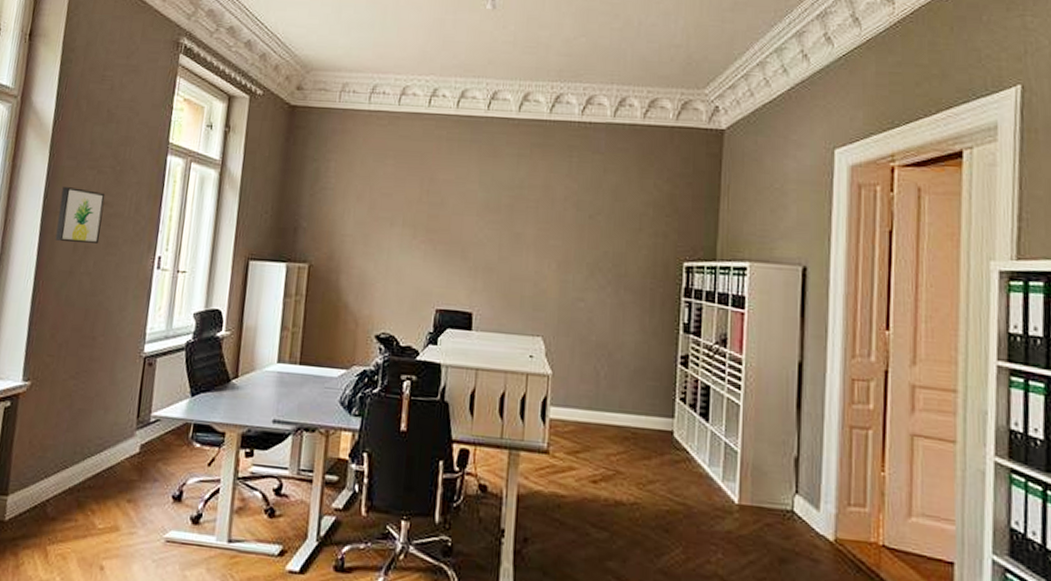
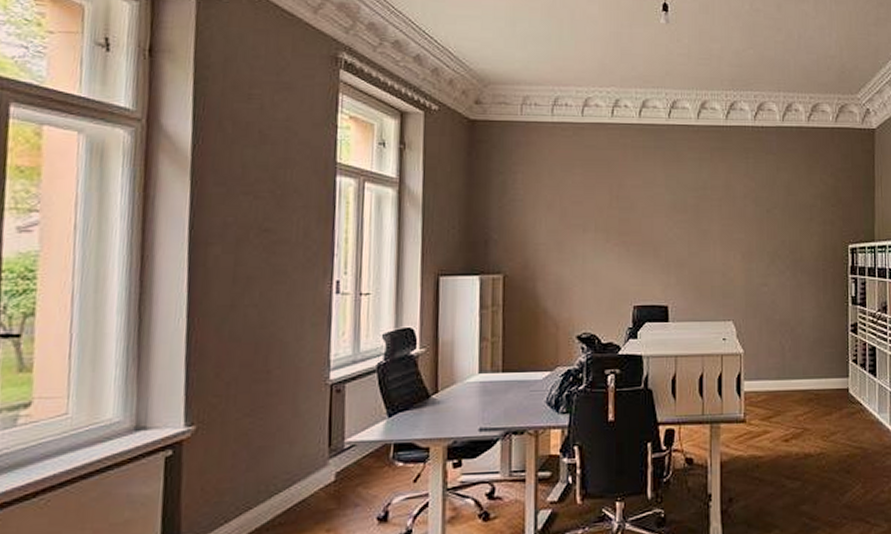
wall art: present [55,187,106,243] -> none [209,216,266,273]

